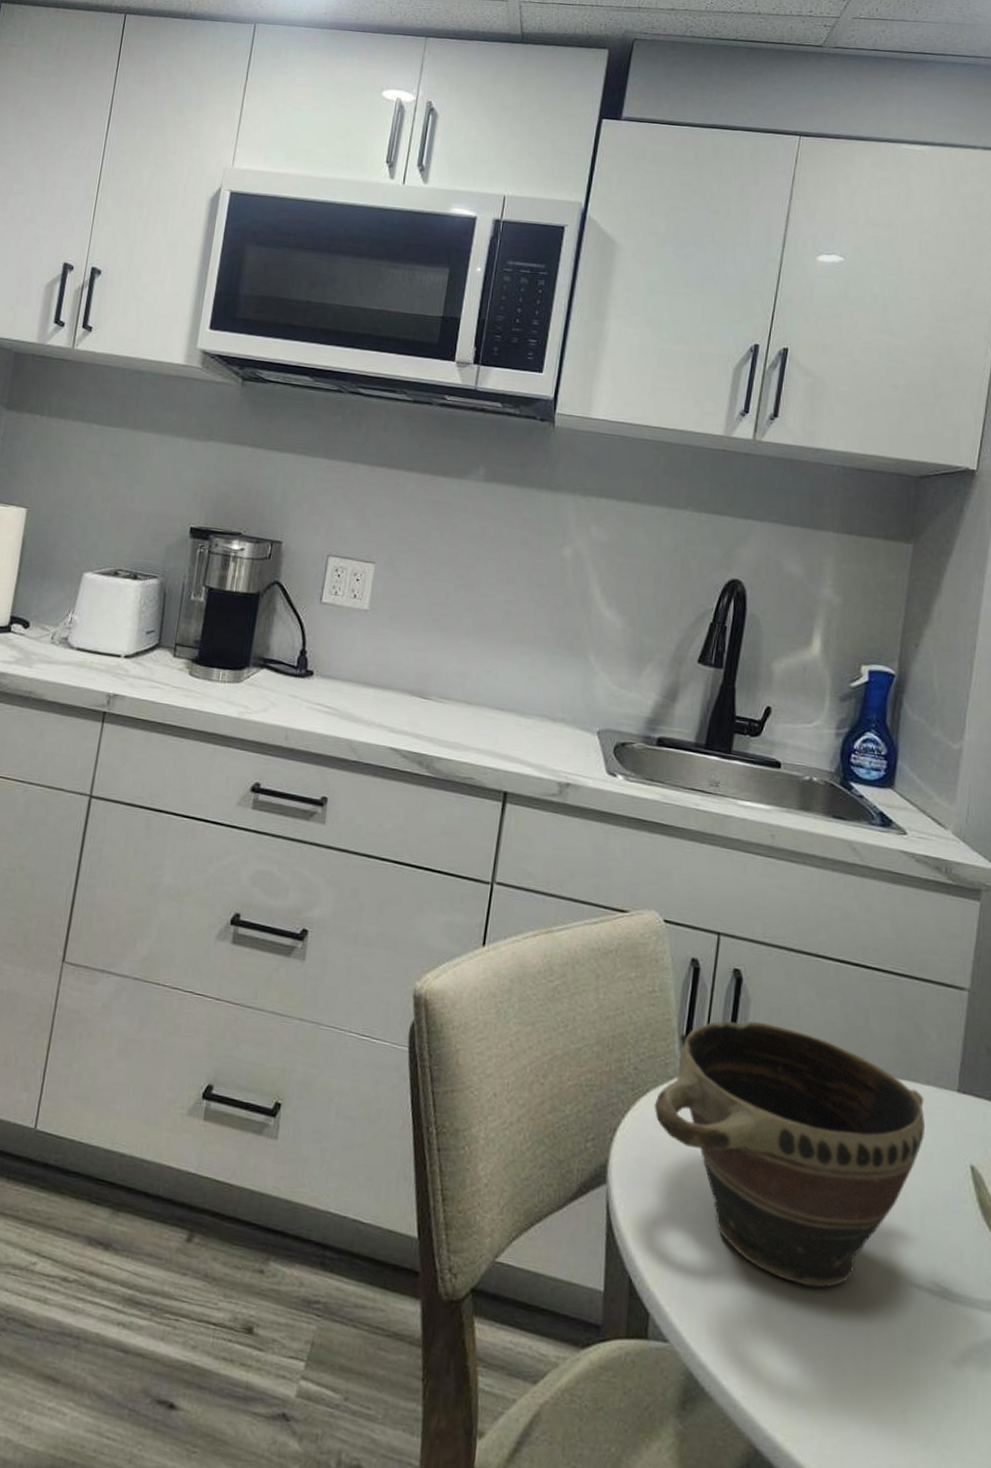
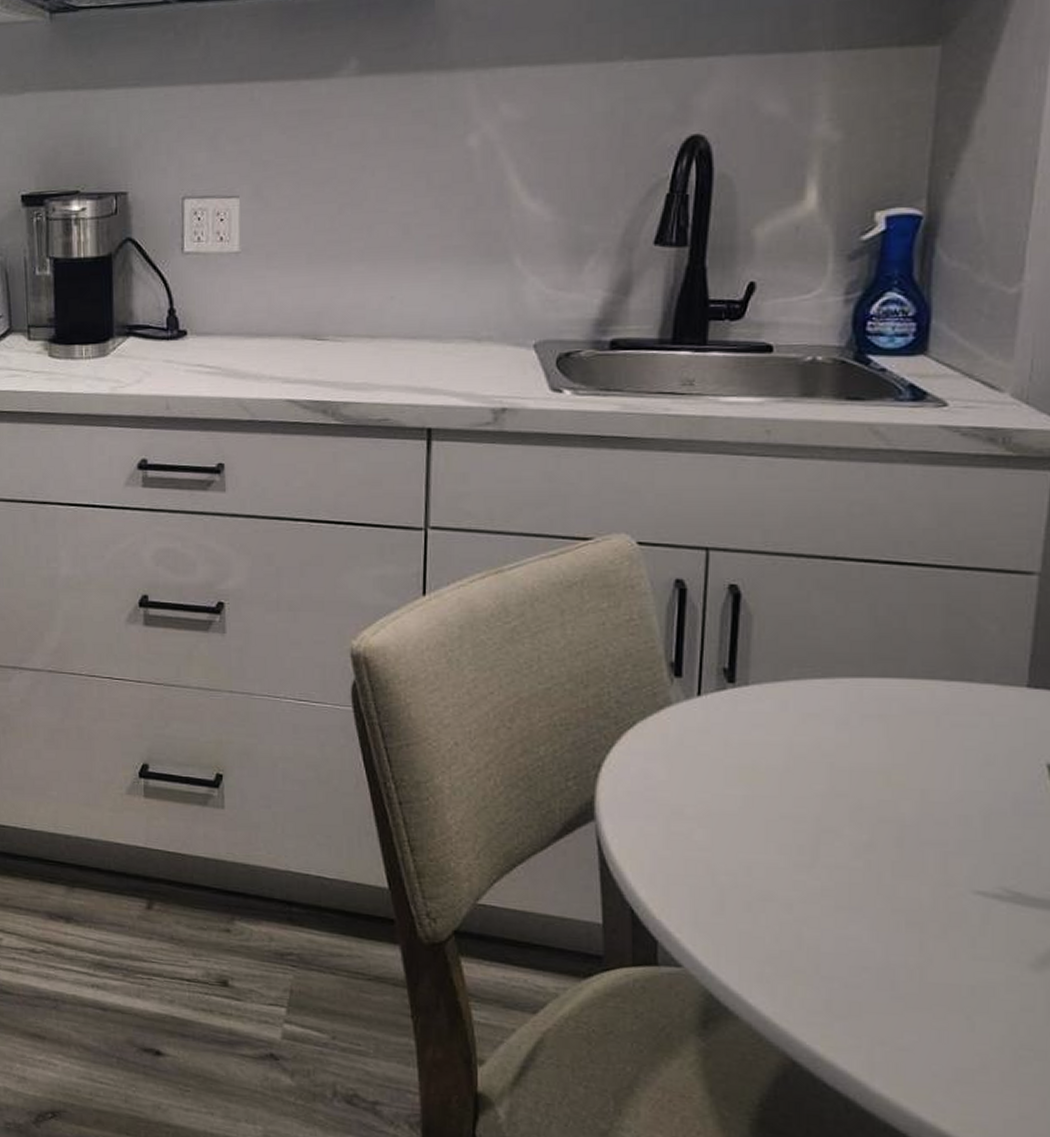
bowl: present [654,1021,926,1288] -> none [643,638,986,904]

